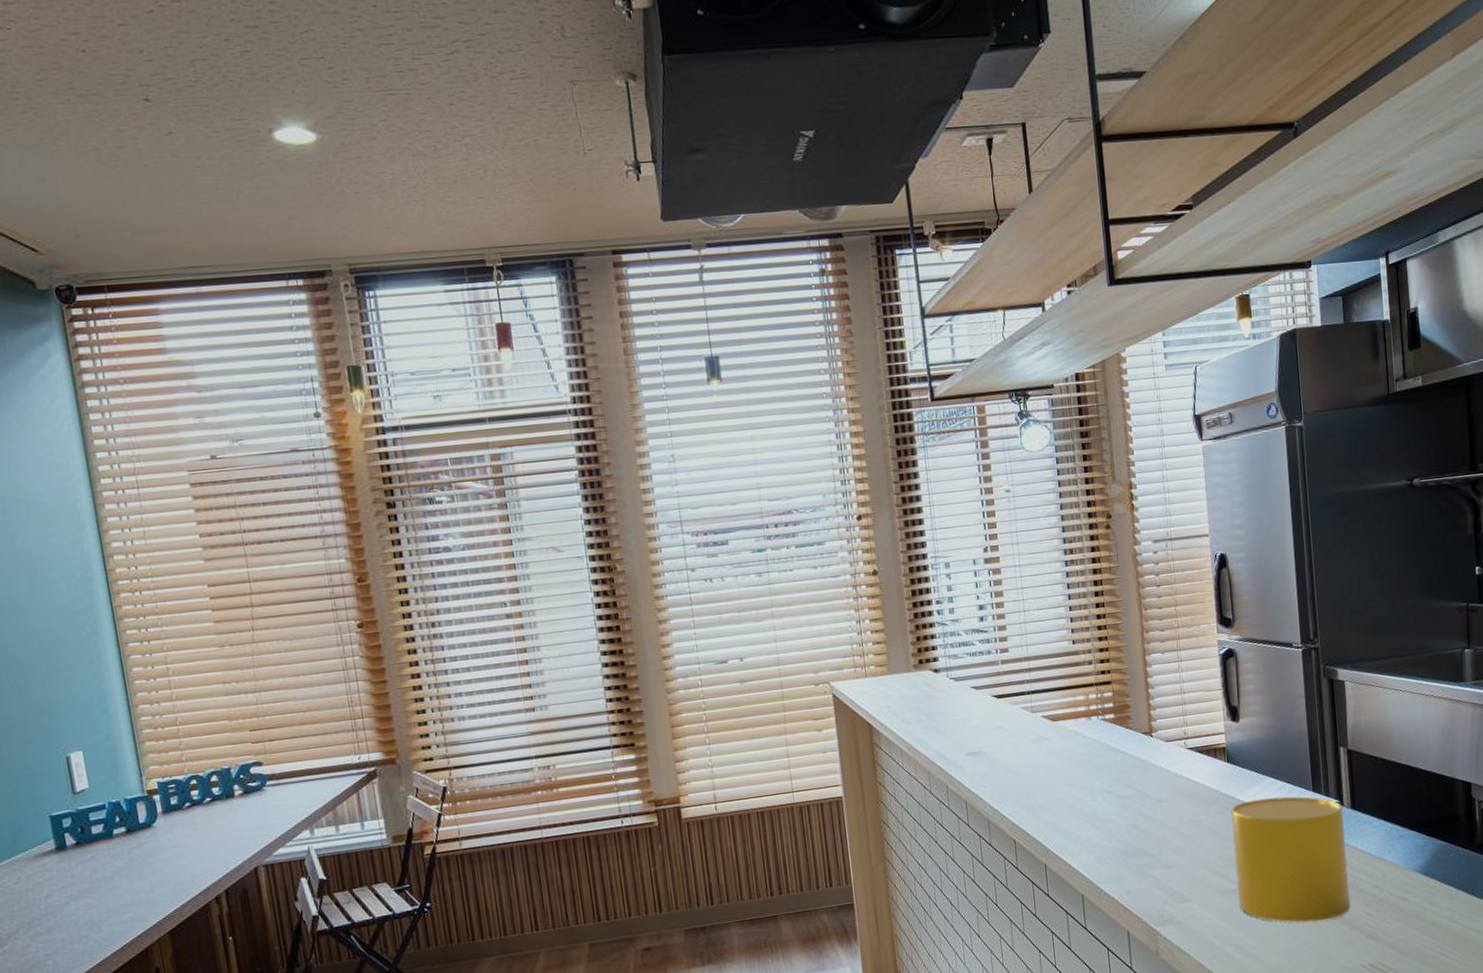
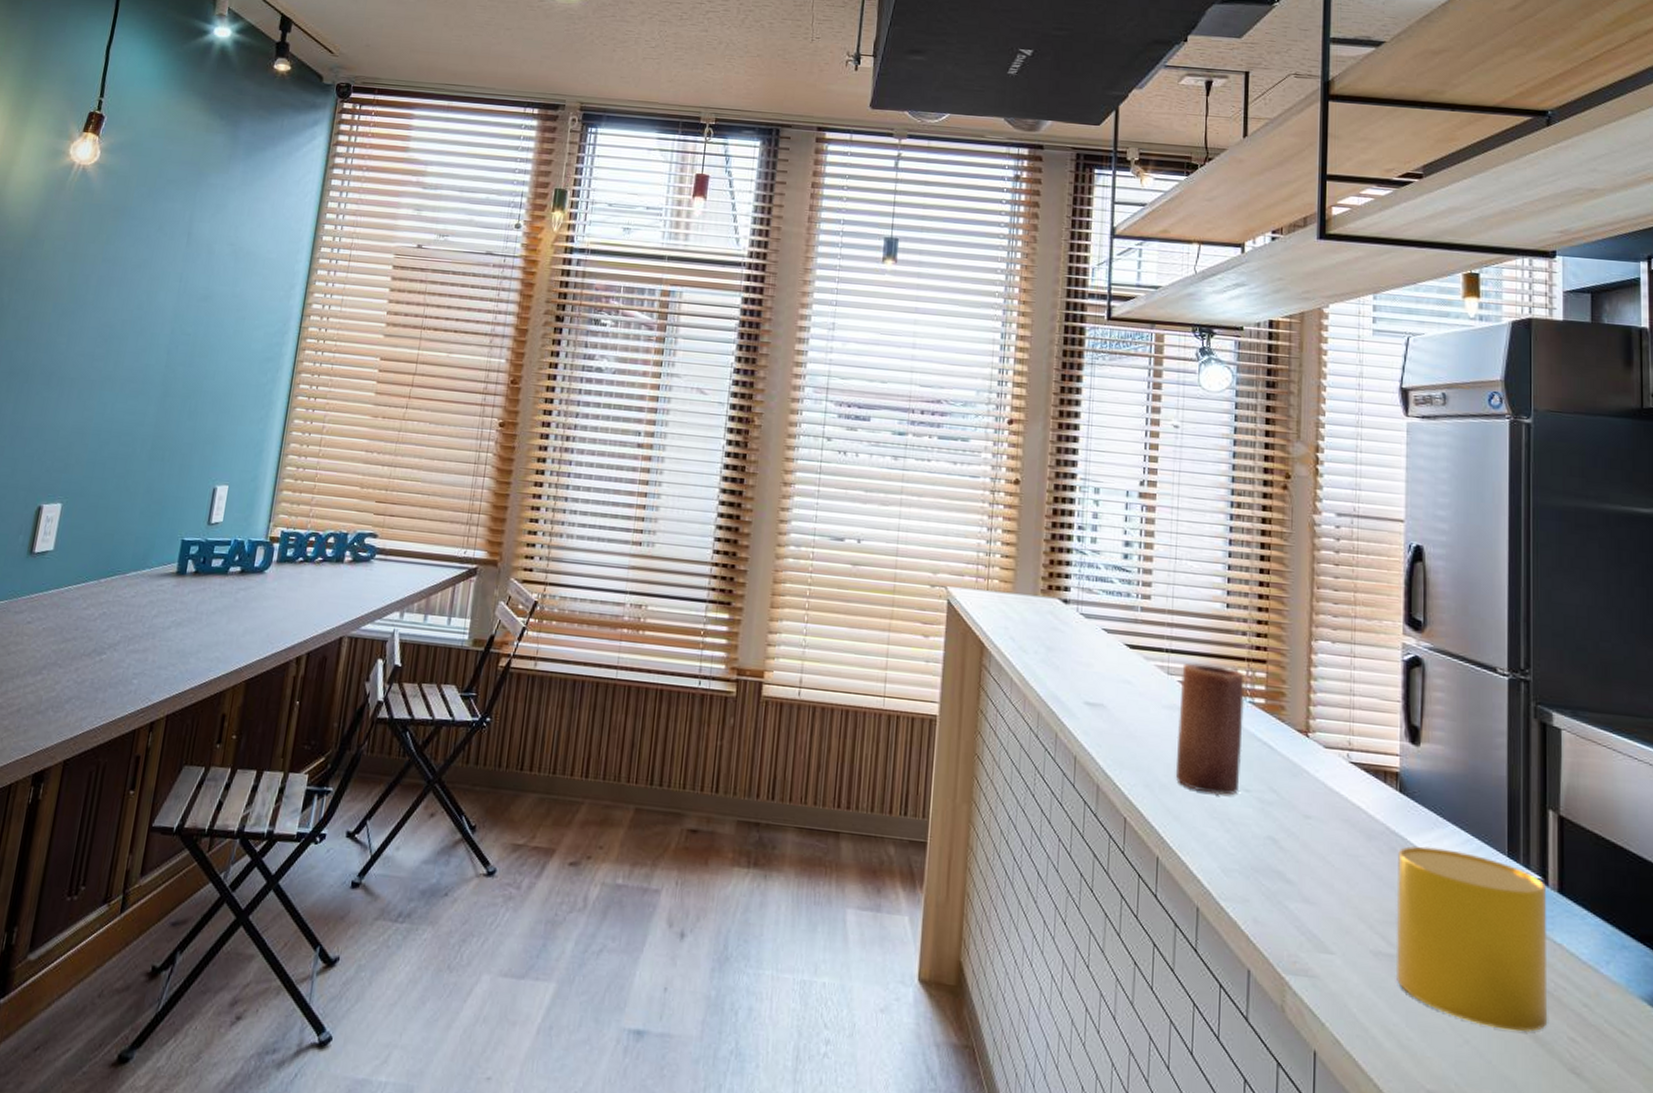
candle: none [1043,694,1103,803] -> present [1175,662,1245,795]

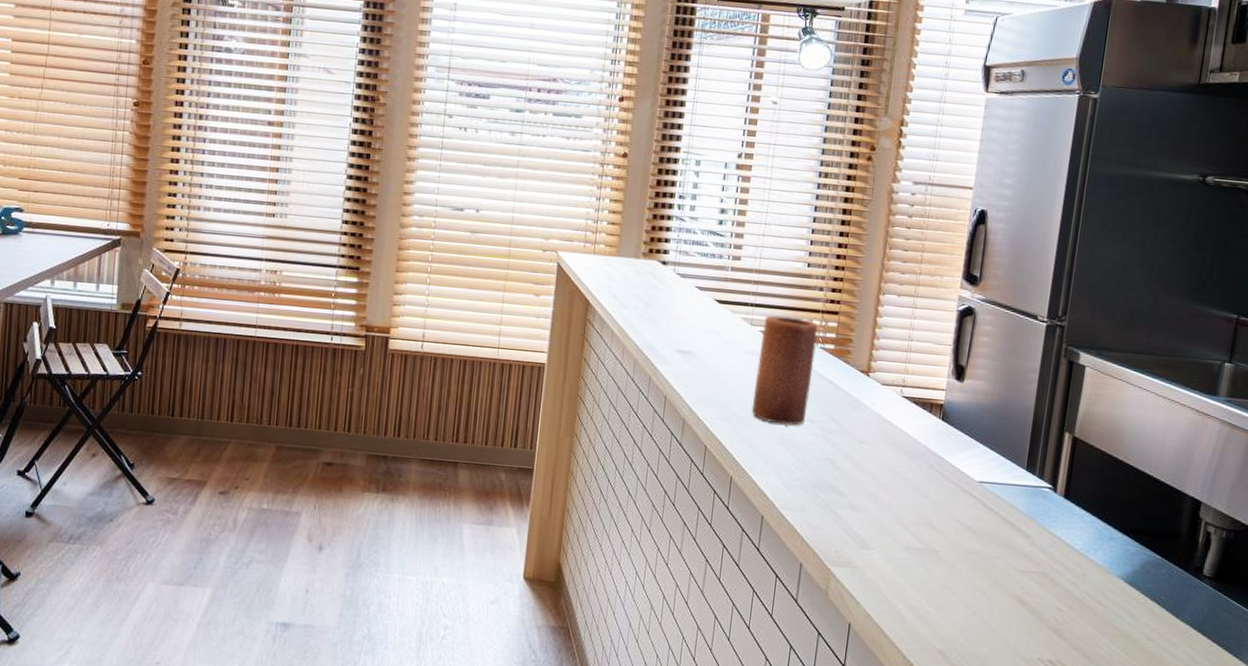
cup: present [1395,846,1546,1032] -> none [921,463,1055,604]

